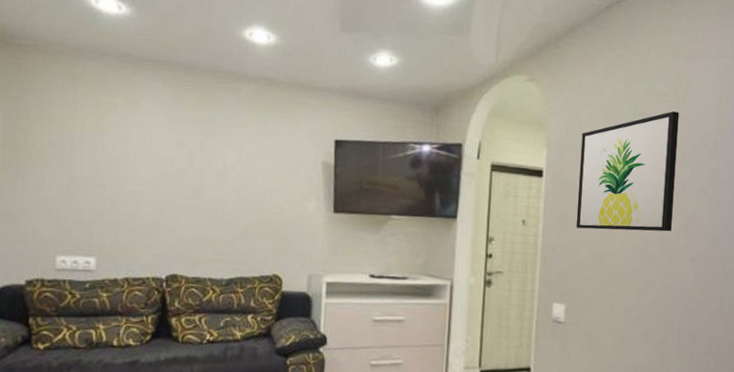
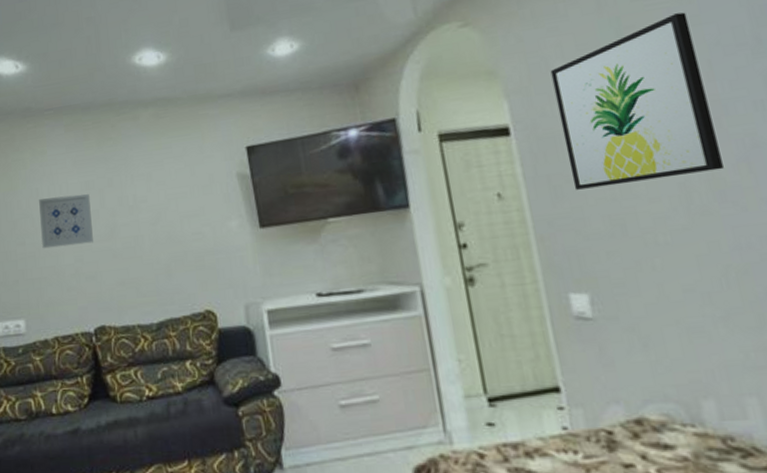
wall art: none [124,147,180,198] -> present [39,194,93,249]

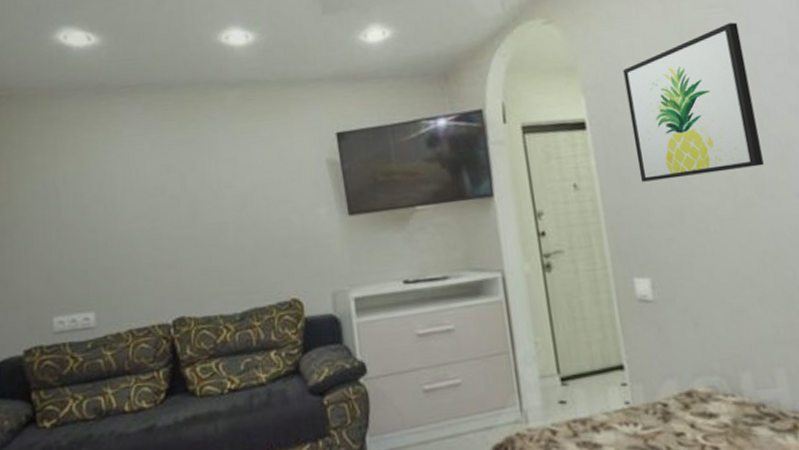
wall art: present [39,194,93,249] -> none [113,178,173,236]

